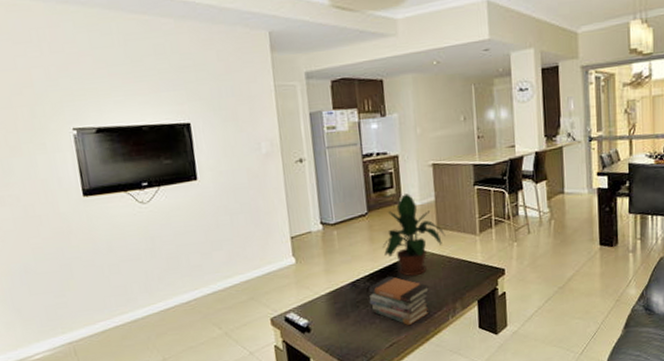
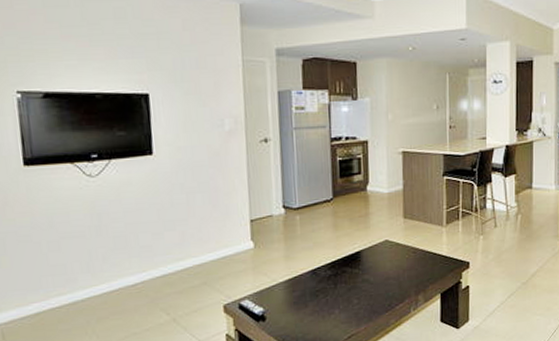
book stack: present [369,276,430,326] -> none [329,264,393,318]
potted plant: present [382,193,446,276] -> none [346,180,412,266]

